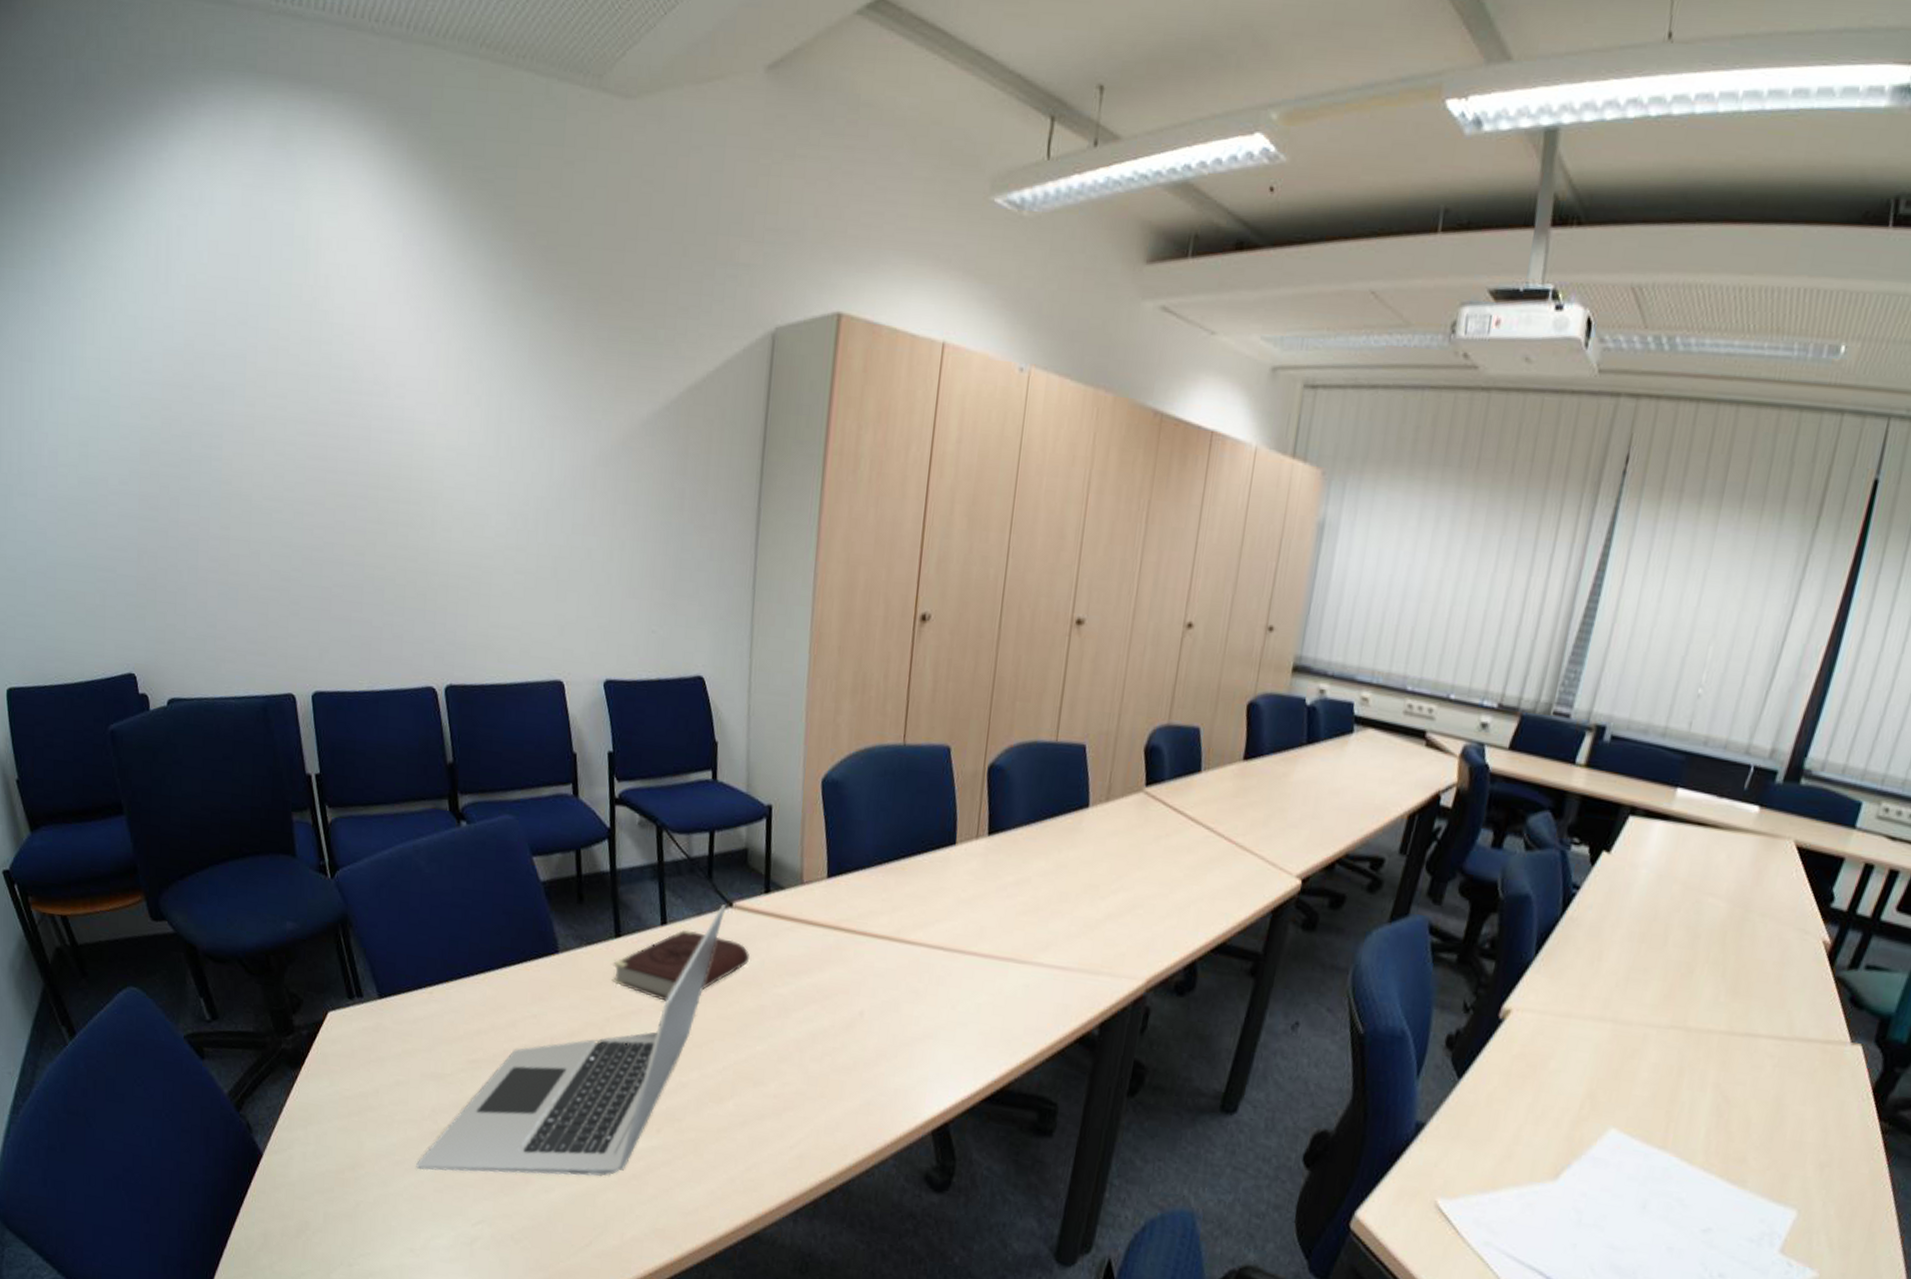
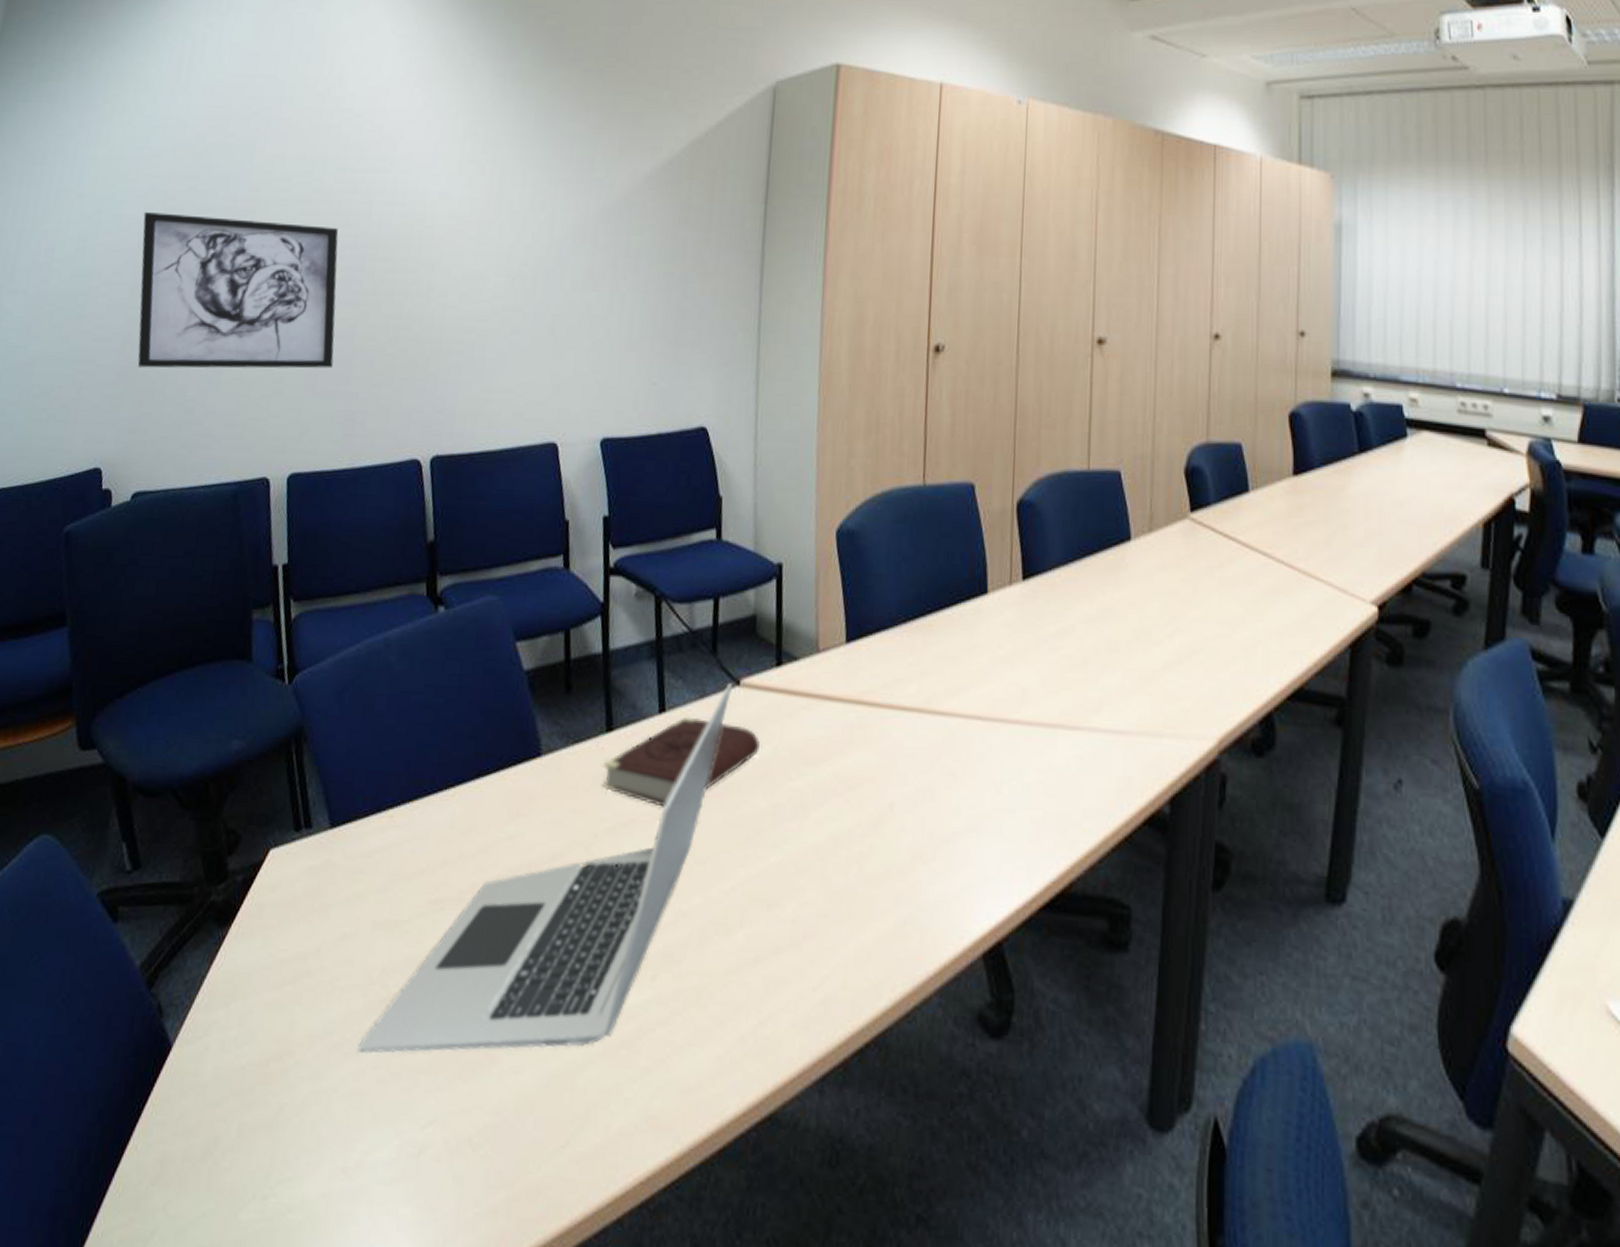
wall art: none [141,421,345,594] -> present [137,212,339,369]

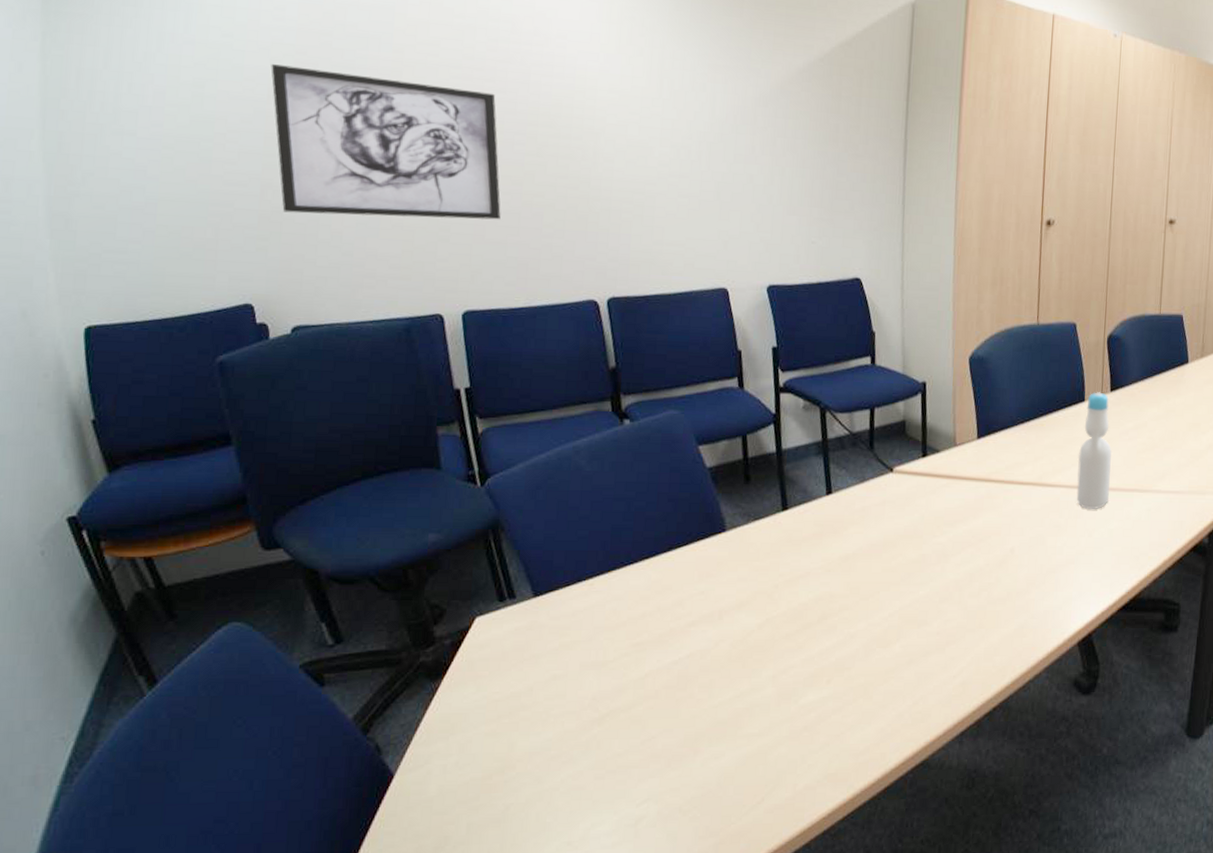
laptop: present [357,683,733,1055] -> none [575,471,888,761]
book: present [601,716,760,808] -> none [779,496,910,563]
bottle: none [978,580,1027,752] -> present [1076,392,1113,509]

